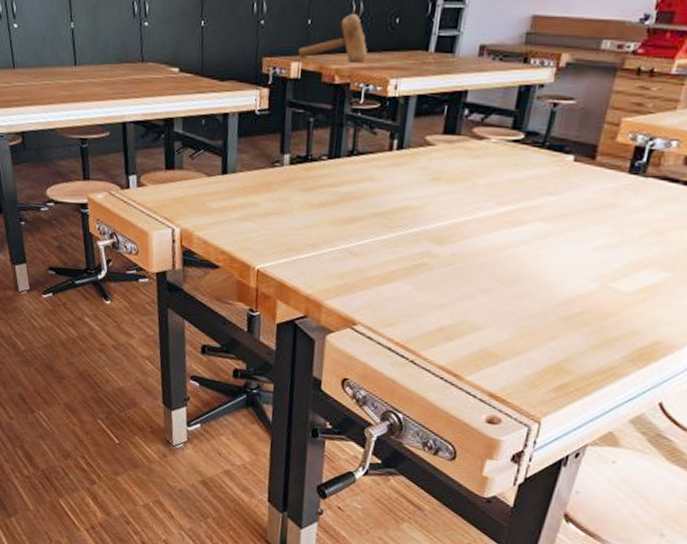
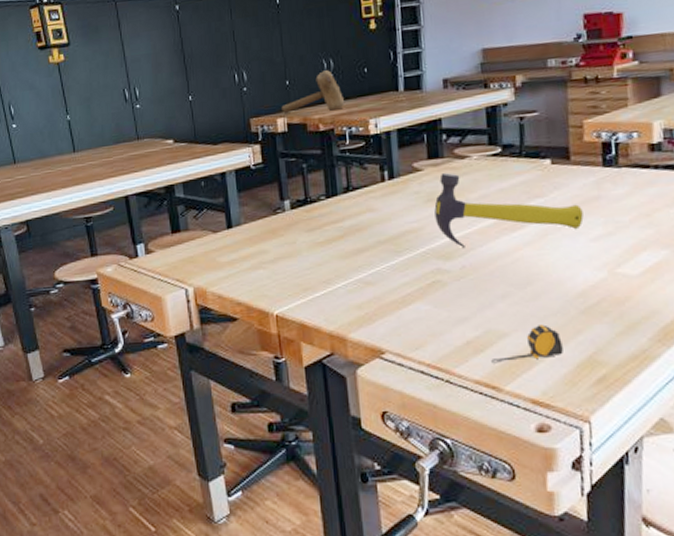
claw hammer: none [436,151,593,235] -> present [434,172,584,247]
tape measure: none [459,324,534,357] -> present [491,324,563,364]

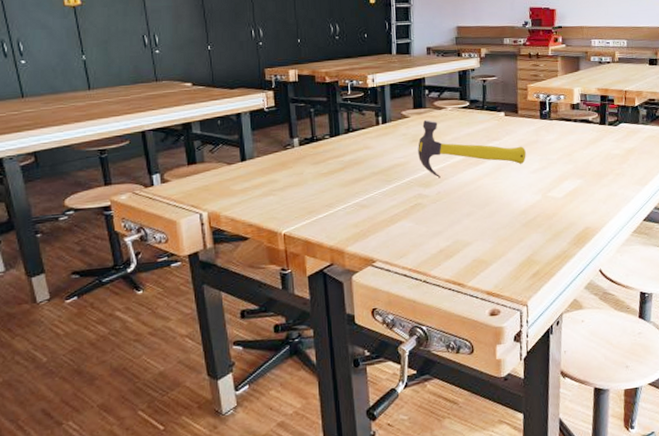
mallet: present [281,70,344,113] -> none [293,33,347,66]
tape measure: present [491,324,563,364] -> none [458,235,510,266]

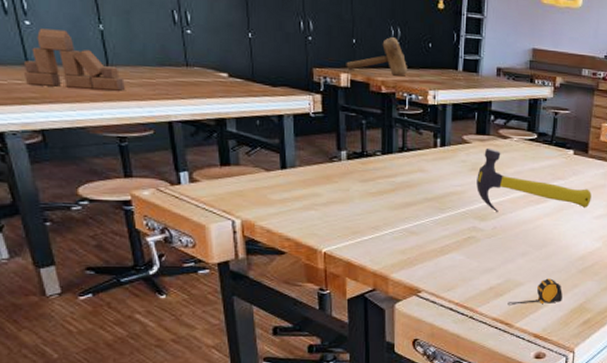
wooden blocks: none [20,64,104,114] -> present [25,28,125,91]
mallet: none [293,33,347,66] -> present [346,37,407,76]
tape measure: none [458,235,510,266] -> present [508,278,562,306]

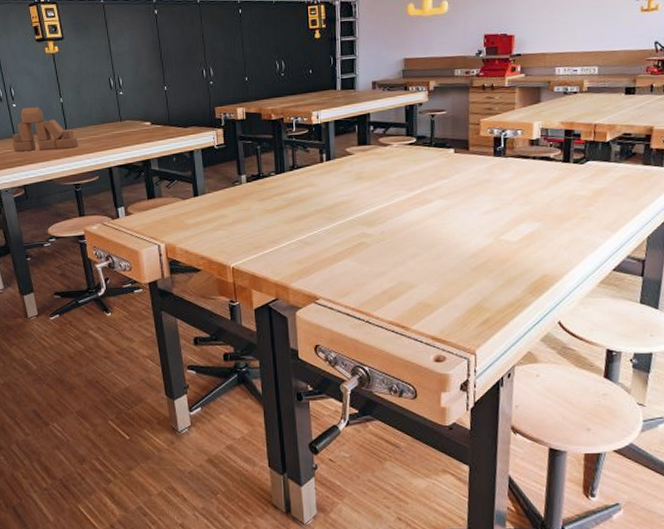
mallet: present [346,37,407,76] -> none [241,70,292,104]
claw hammer: present [476,147,591,212] -> none [362,156,477,217]
tape measure: present [508,278,562,306] -> none [402,278,457,308]

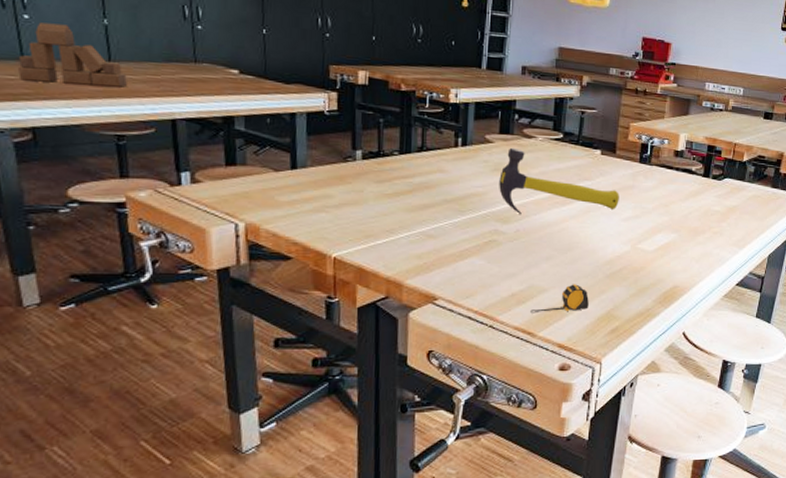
claw hammer: none [362,156,477,217] -> present [499,147,619,214]
tape measure: none [402,278,457,308] -> present [530,284,589,314]

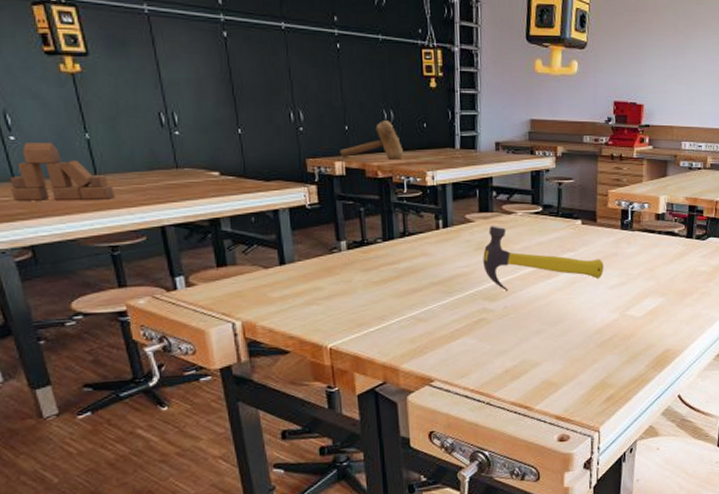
mallet: none [364,35,429,74] -> present [340,121,403,159]
tape measure: present [530,284,589,314] -> none [525,355,582,388]

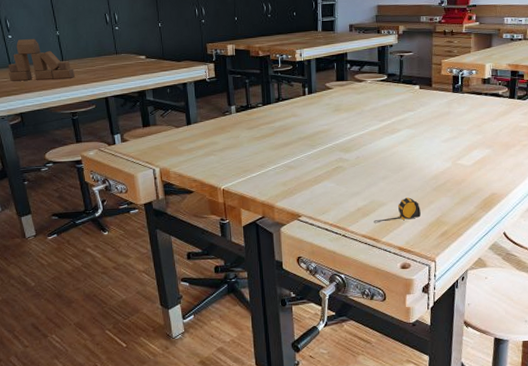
mallet: present [340,121,403,159] -> none [231,12,278,42]
claw hammer: present [483,225,604,291] -> none [339,91,438,144]
tape measure: none [525,355,582,388] -> present [374,197,421,223]

